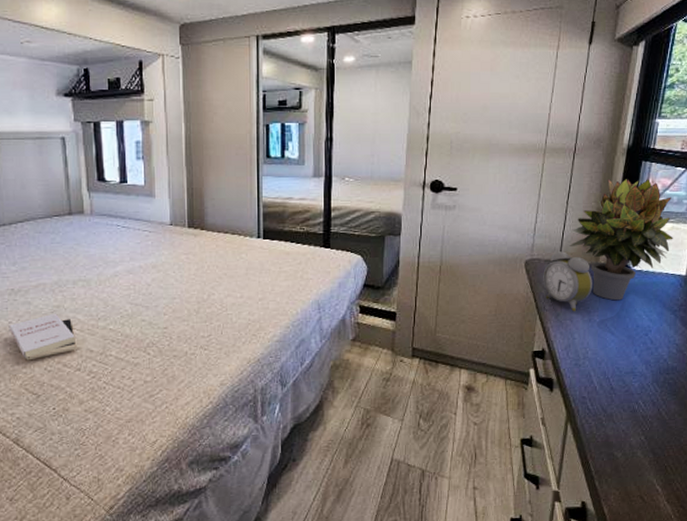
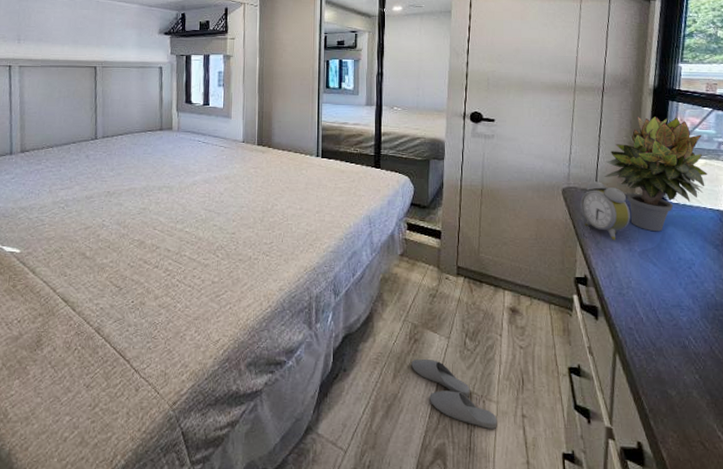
books: present [9,313,76,361] -> none [102,214,156,256]
slippers: none [363,442,449,504] -> present [411,359,497,430]

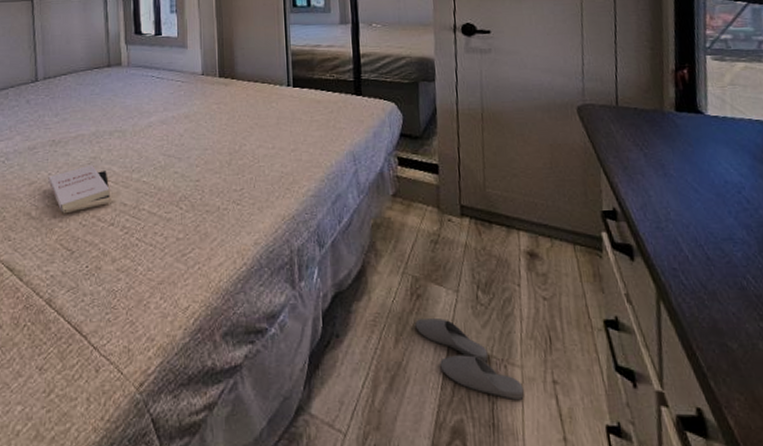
books: none [102,214,156,256] -> present [48,164,110,214]
alarm clock: present [580,180,630,241] -> none [600,95,662,165]
potted plant: present [604,115,708,232] -> none [625,14,749,152]

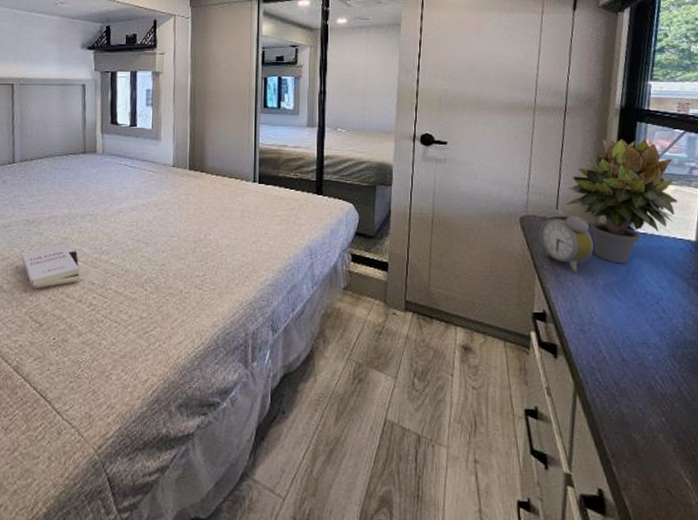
slippers: present [415,318,524,401] -> none [355,401,447,476]
alarm clock: none [600,95,662,165] -> present [539,208,593,273]
potted plant: none [625,14,749,152] -> present [565,138,678,264]

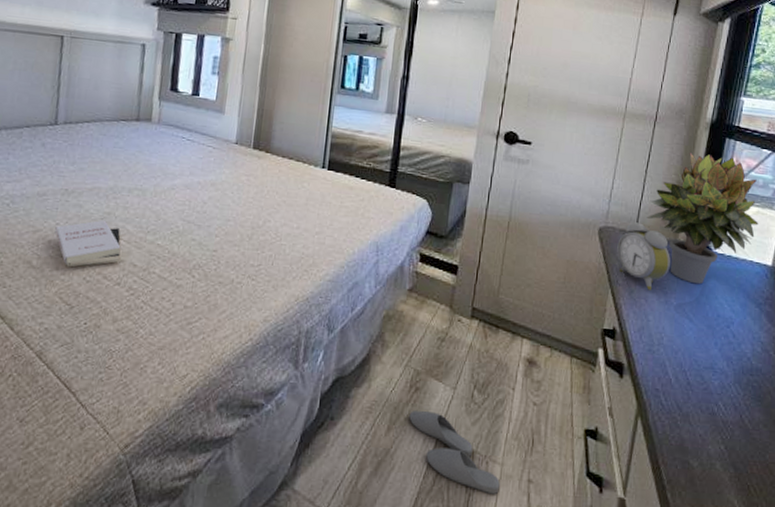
slippers: none [355,401,447,476] -> present [409,411,500,495]

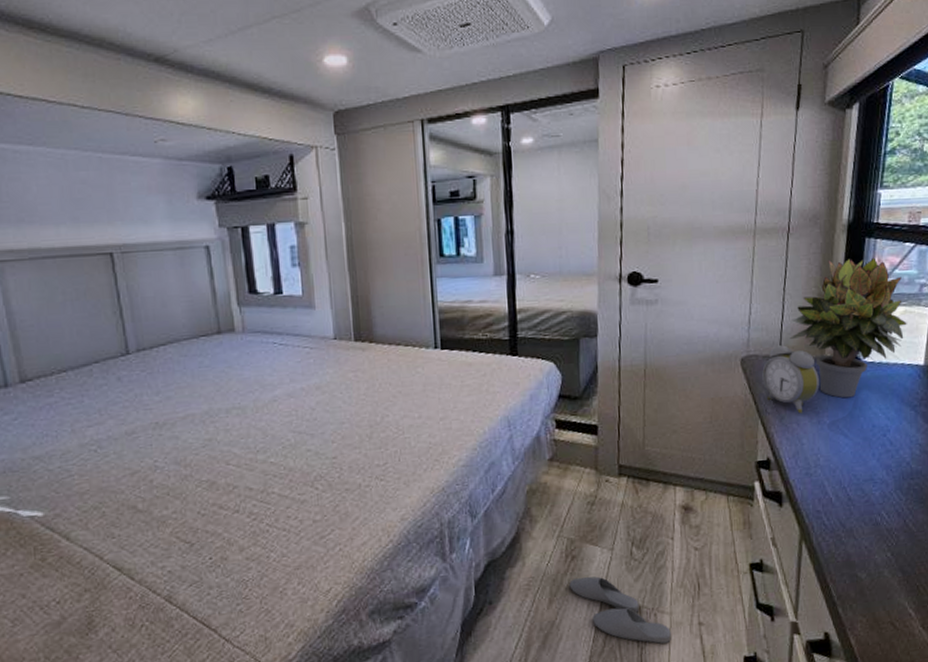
books: present [55,219,121,267] -> none [154,447,232,505]

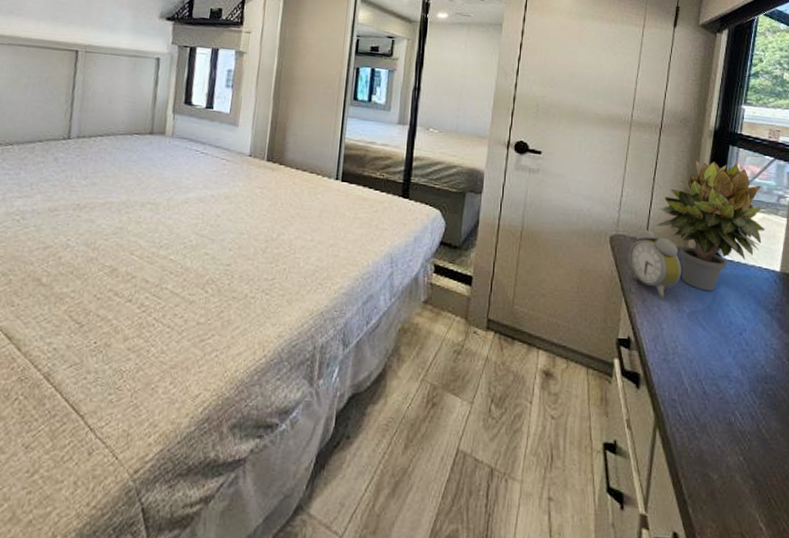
slippers: present [569,576,671,645] -> none [426,427,520,515]

